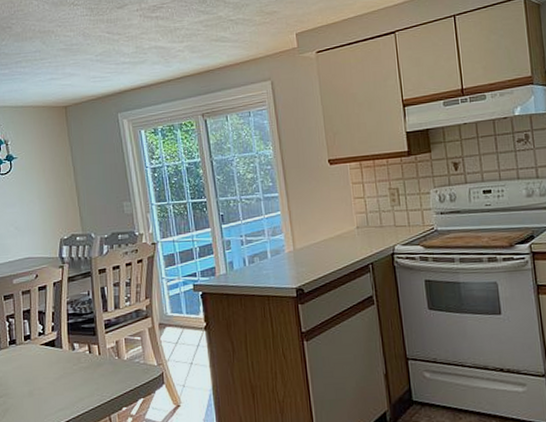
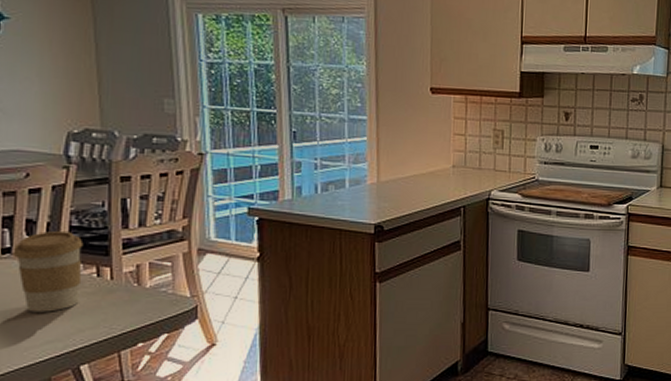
coffee cup: none [31,317,79,386] -> present [12,230,84,312]

